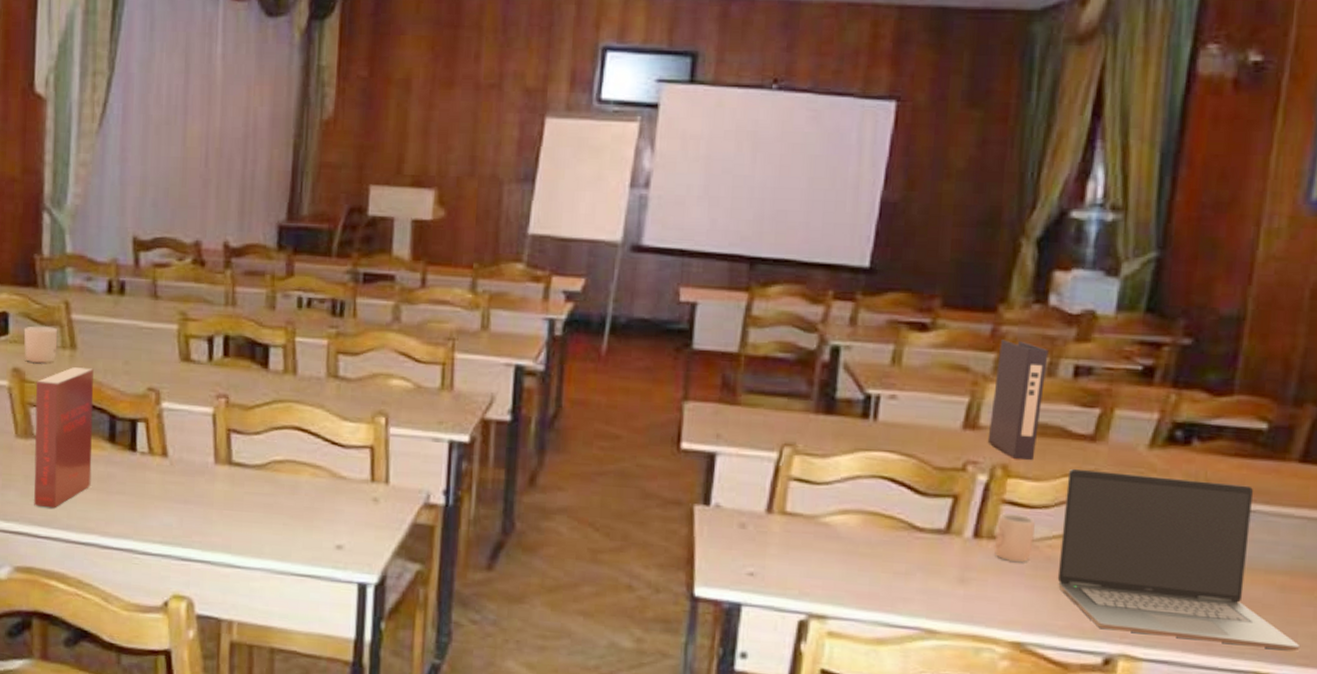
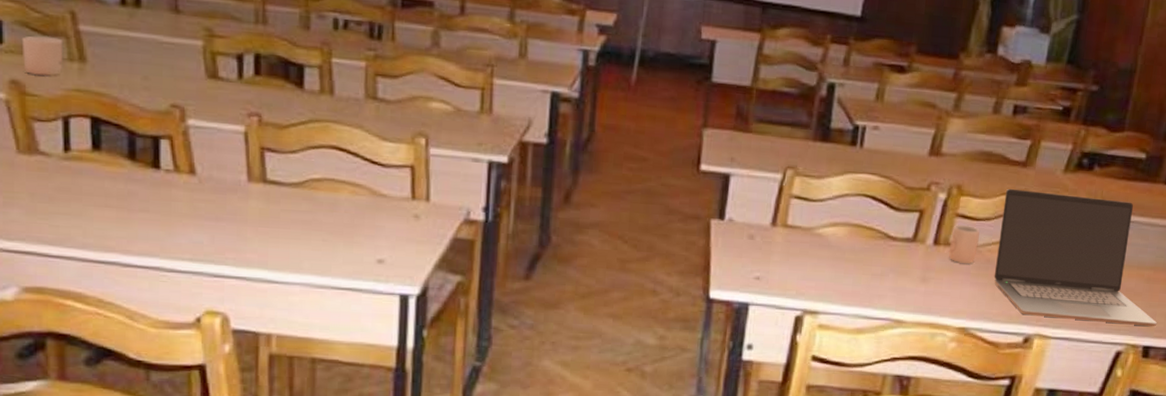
book: present [34,367,94,509] -> none [39,81,109,227]
binder: present [987,339,1049,461] -> none [947,82,996,182]

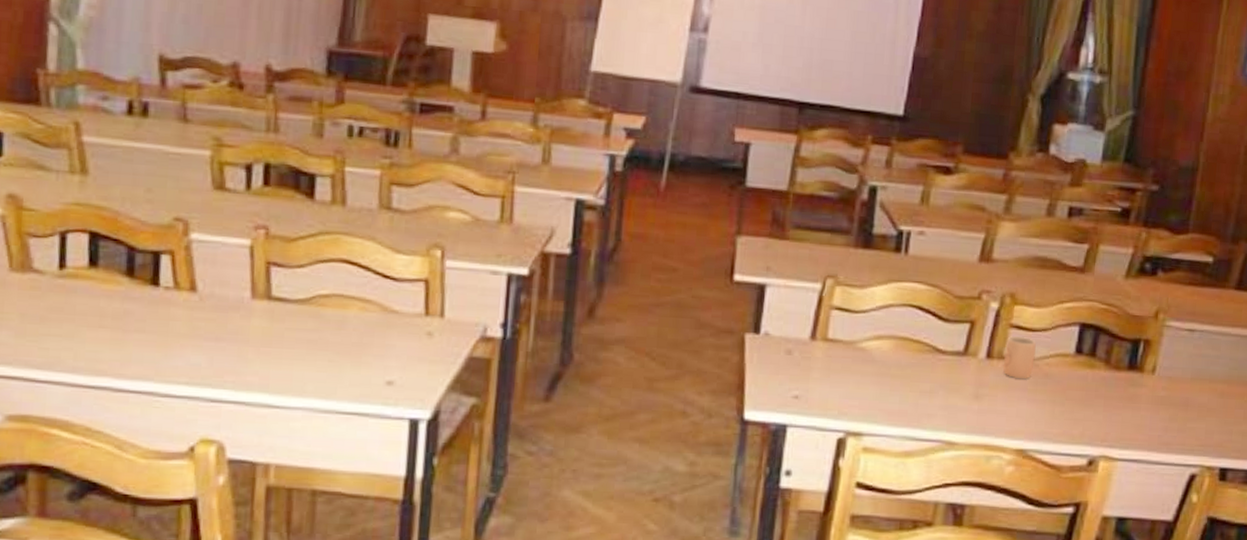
mug: present [21,36,63,76] -> none [22,148,66,190]
laptop: present [994,188,1158,327] -> none [1053,296,1234,447]

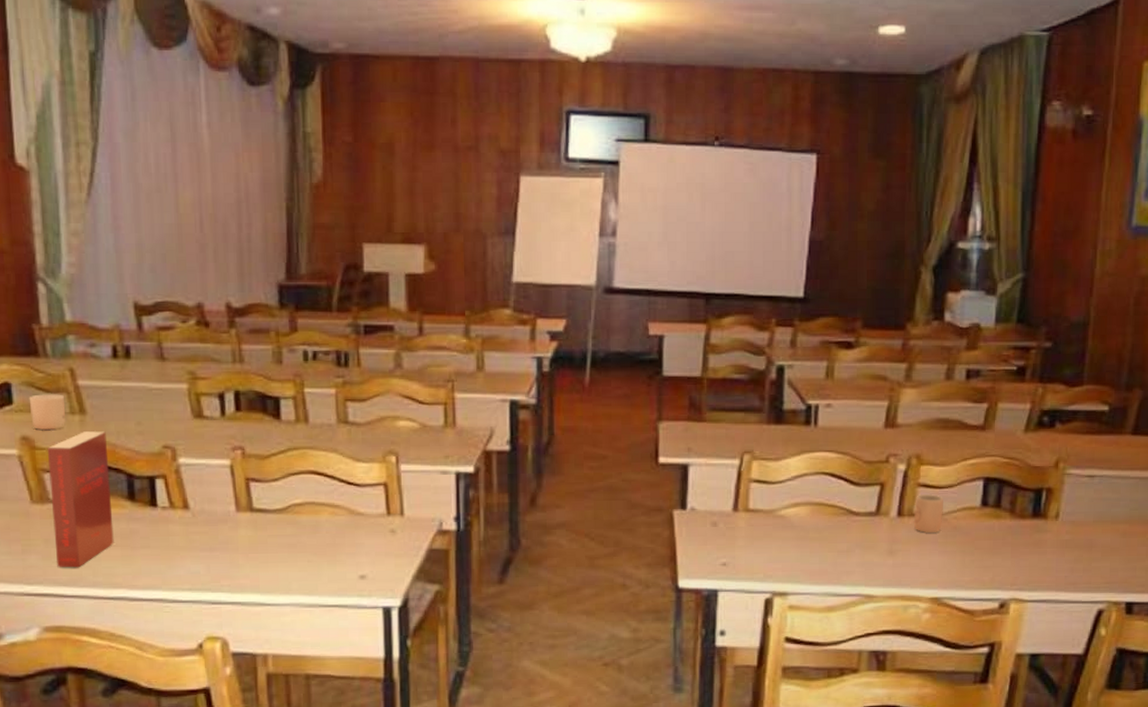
mug: none [22,148,66,190] -> present [29,394,66,431]
book: none [32,194,109,350] -> present [47,431,114,568]

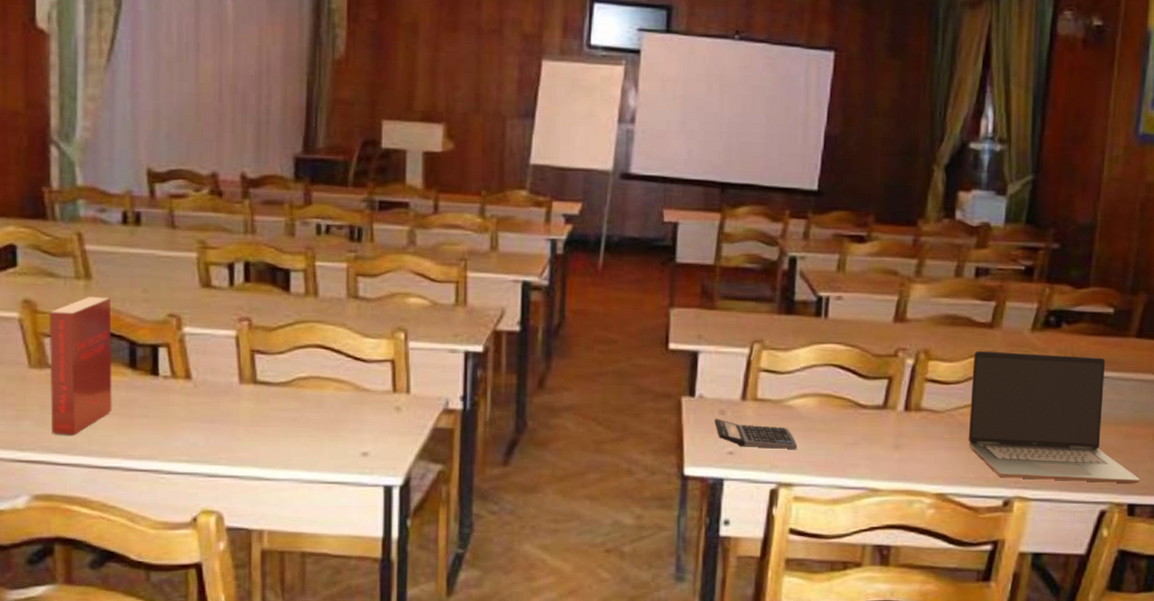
mug: present [29,394,66,431] -> none [34,257,71,295]
calculator: none [707,531,791,559] -> present [715,419,798,449]
mug: present [913,494,943,533] -> none [920,390,950,428]
laptop: none [962,453,1138,582] -> present [968,350,1141,484]

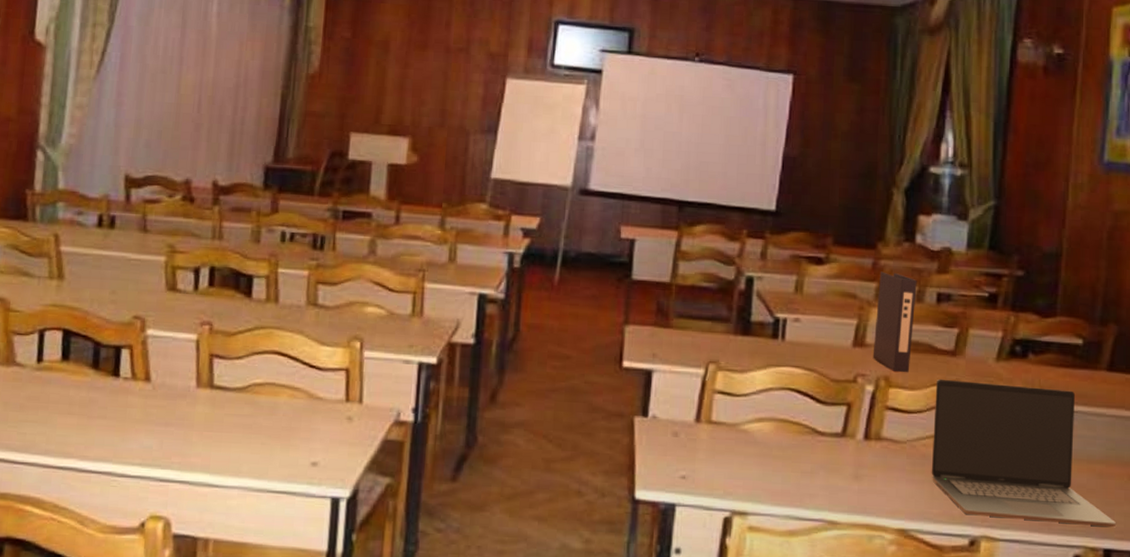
book: present [49,297,112,435] -> none [12,297,80,434]
calculator: present [715,419,798,449] -> none [667,441,753,476]
binder: none [913,248,956,346] -> present [872,271,917,373]

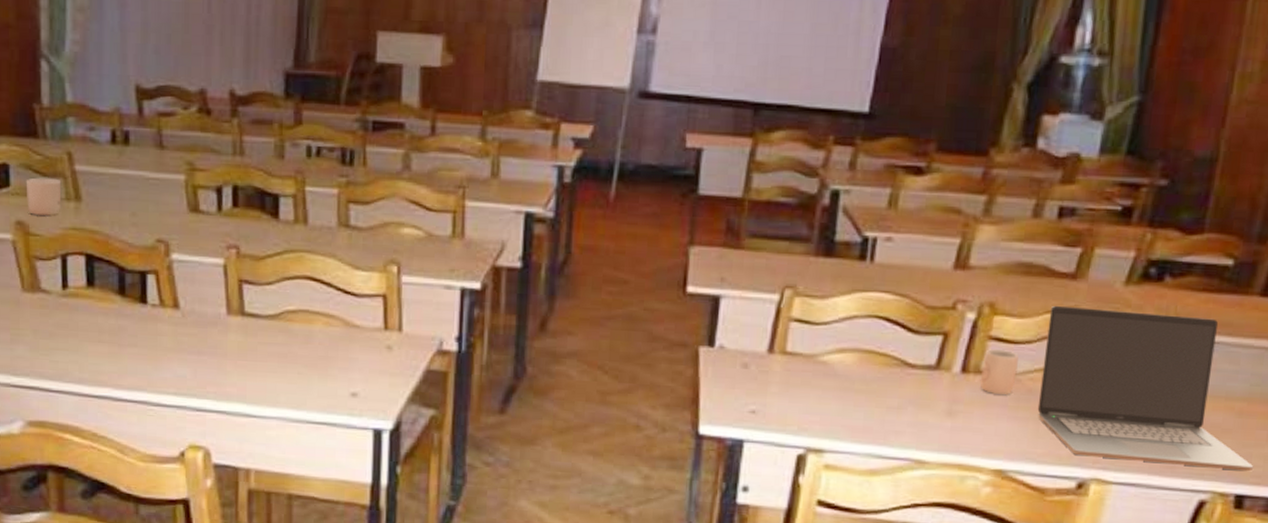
mug: none [10,257,46,293] -> present [26,177,62,216]
binder: present [872,271,917,373] -> none [976,182,1036,299]
mug: none [881,418,912,459] -> present [981,349,1019,395]

